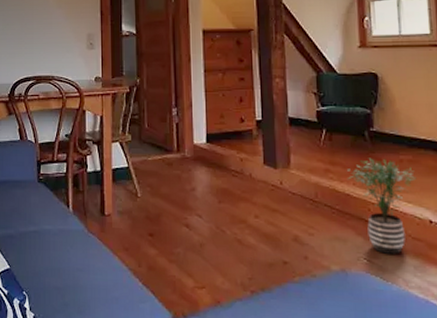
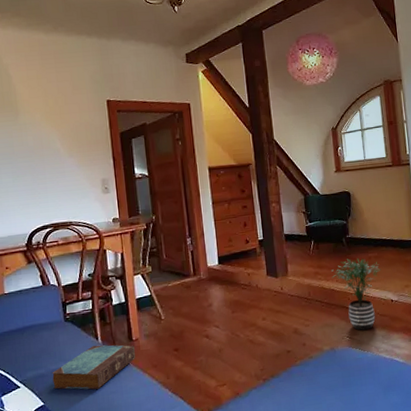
book: none [20,213,107,263] -> present [52,345,136,390]

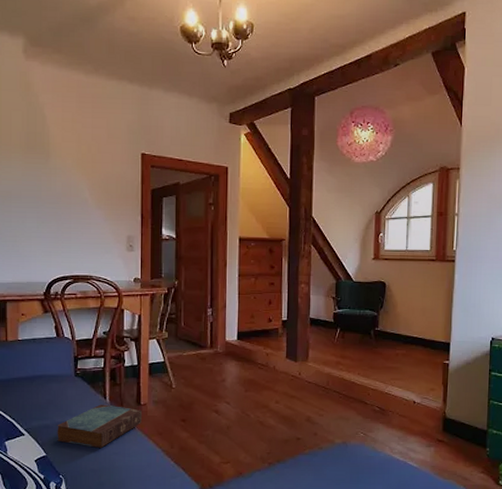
potted plant: present [331,257,381,331] -> none [353,352,407,428]

